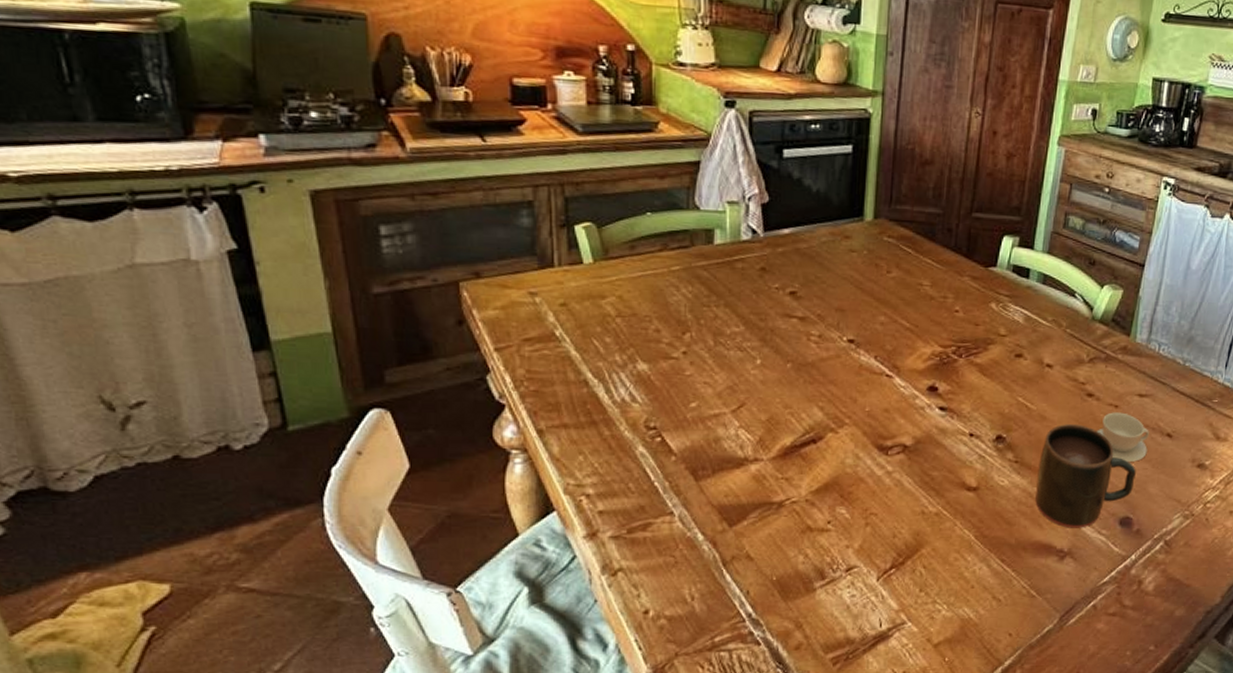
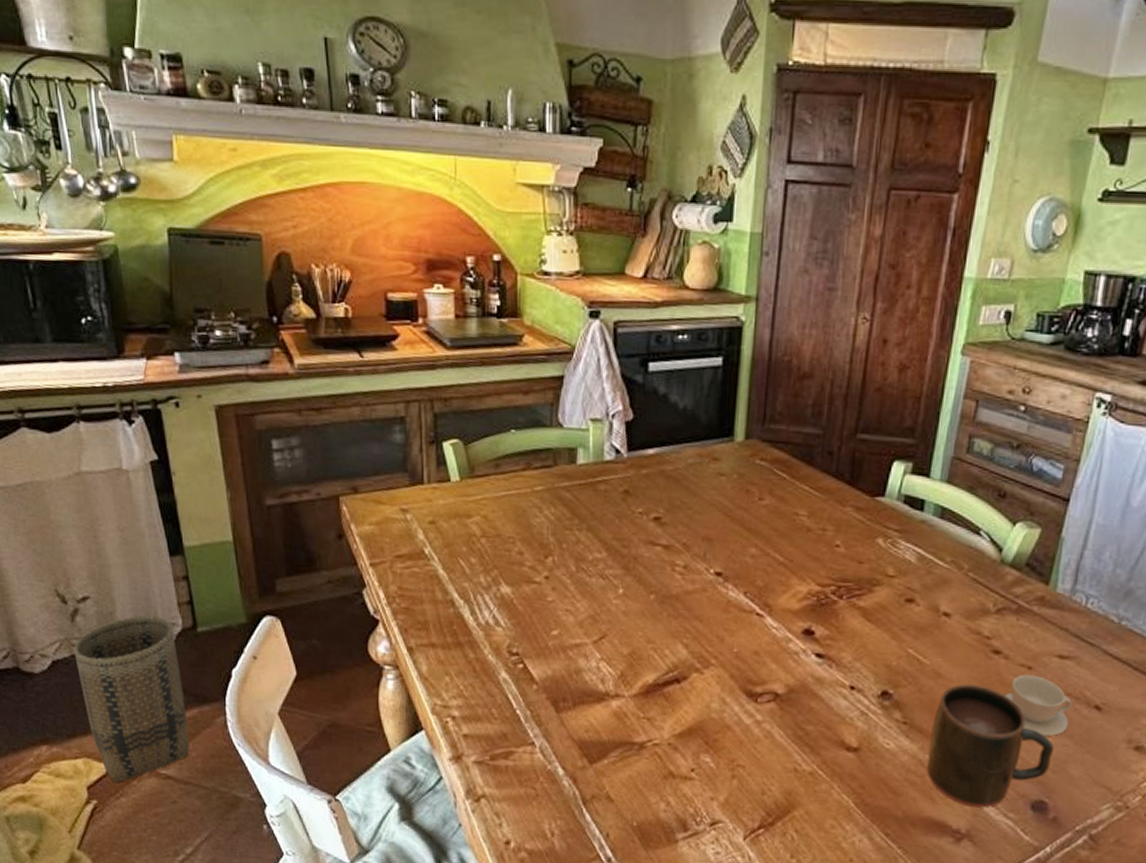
basket: none [124,417,278,605] -> present [73,615,189,784]

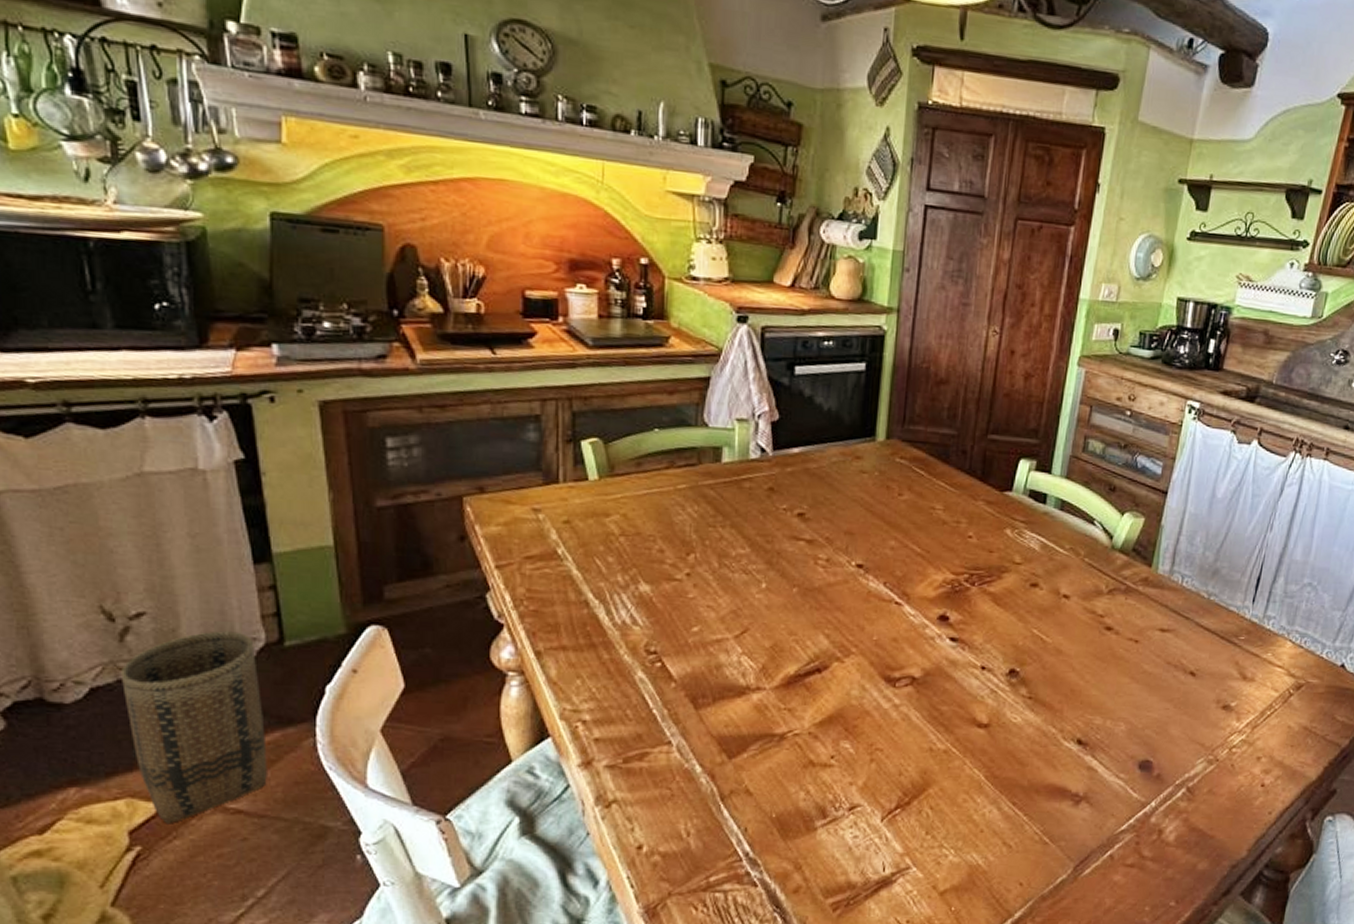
mug: present [927,684,1054,808] -> none [1049,659,1157,771]
teacup: present [1004,674,1072,736] -> none [1115,647,1171,701]

